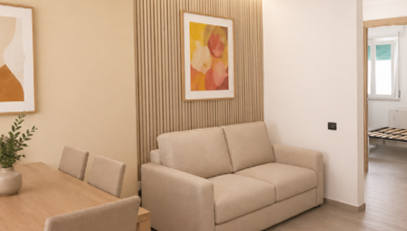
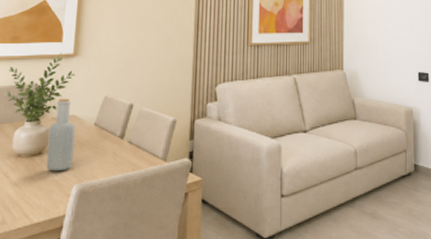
bottle: none [21,148,44,208] -> present [46,98,76,172]

